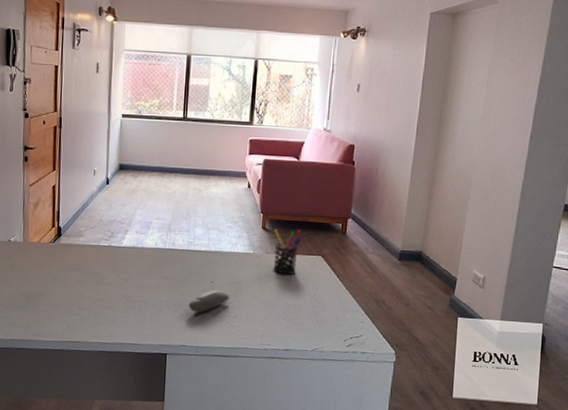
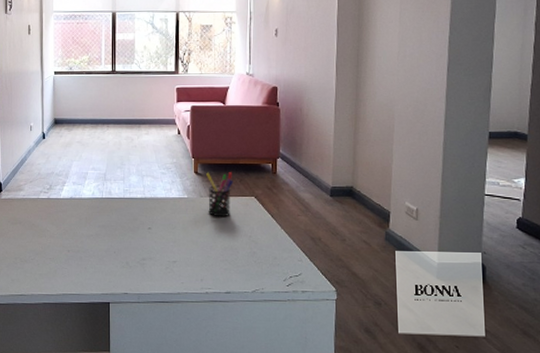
computer mouse: present [188,290,229,313] -> none [127,236,167,260]

